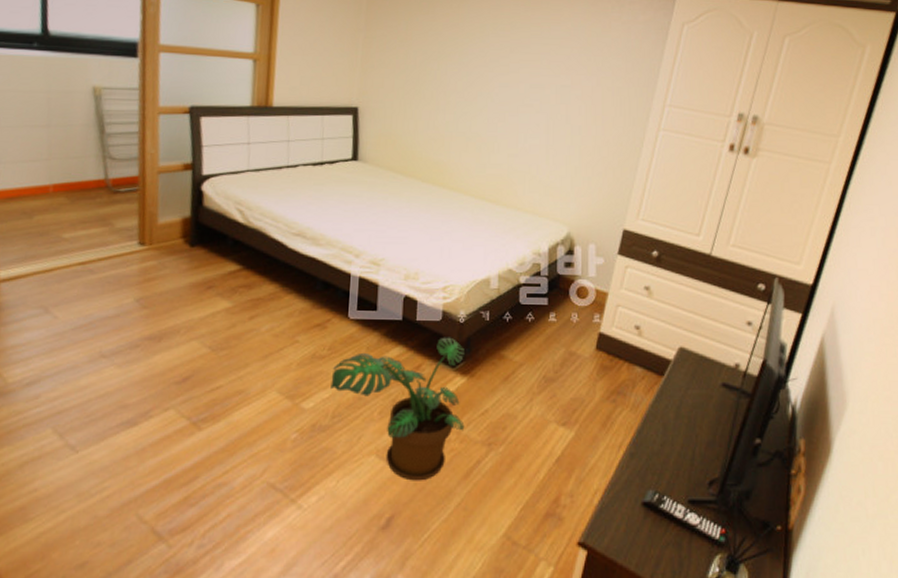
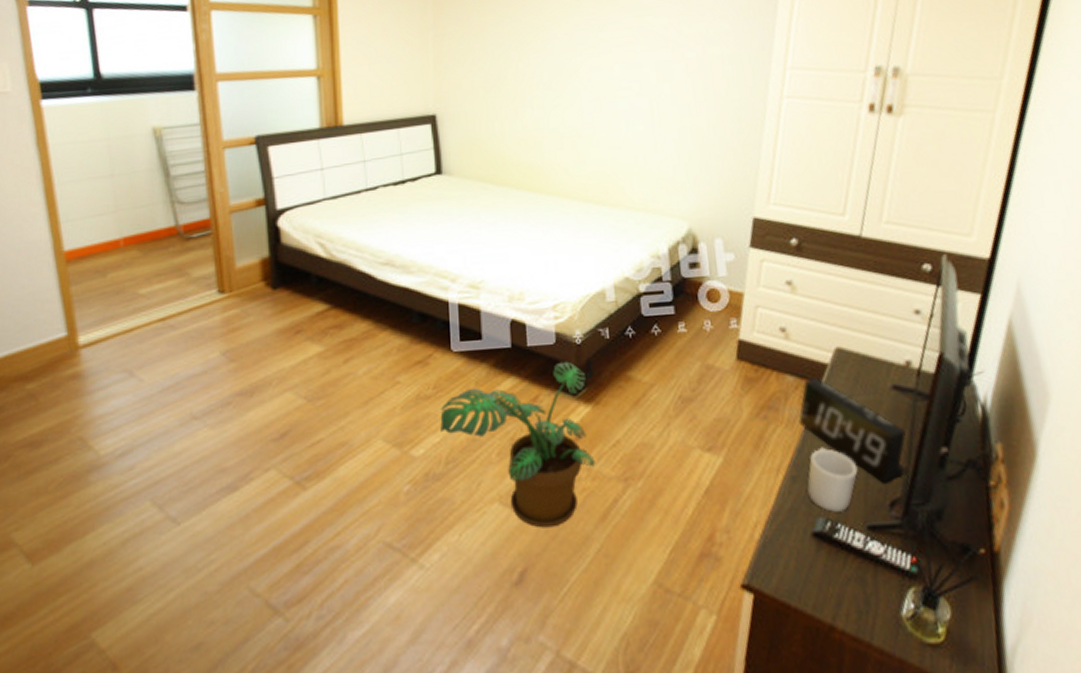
alarm clock: none [641,371,730,465] -> present [798,378,907,484]
mug: none [642,430,686,486] -> present [807,447,858,512]

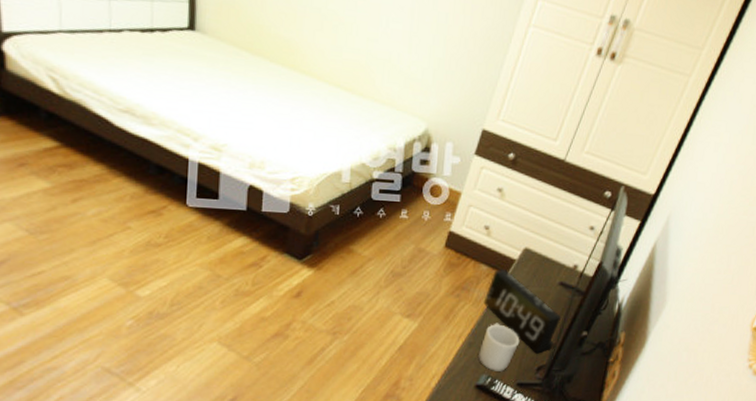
potted plant: present [440,361,596,528] -> none [168,229,312,366]

